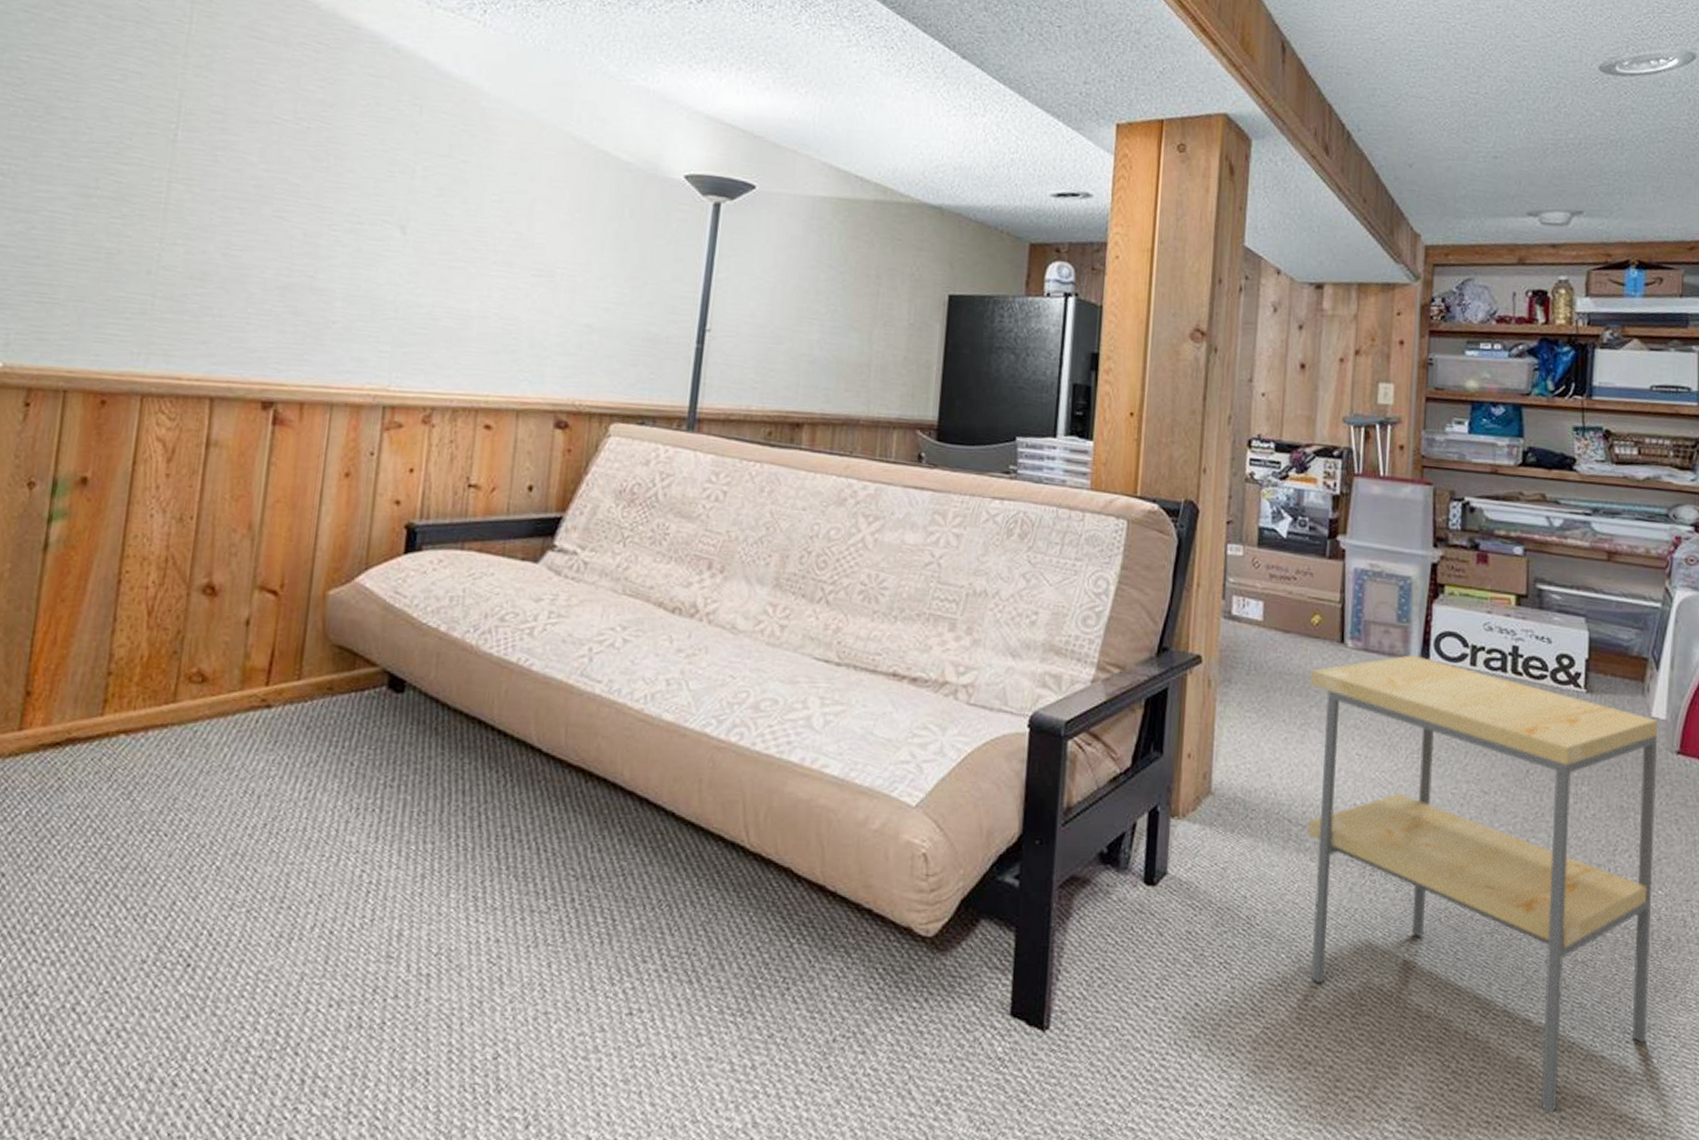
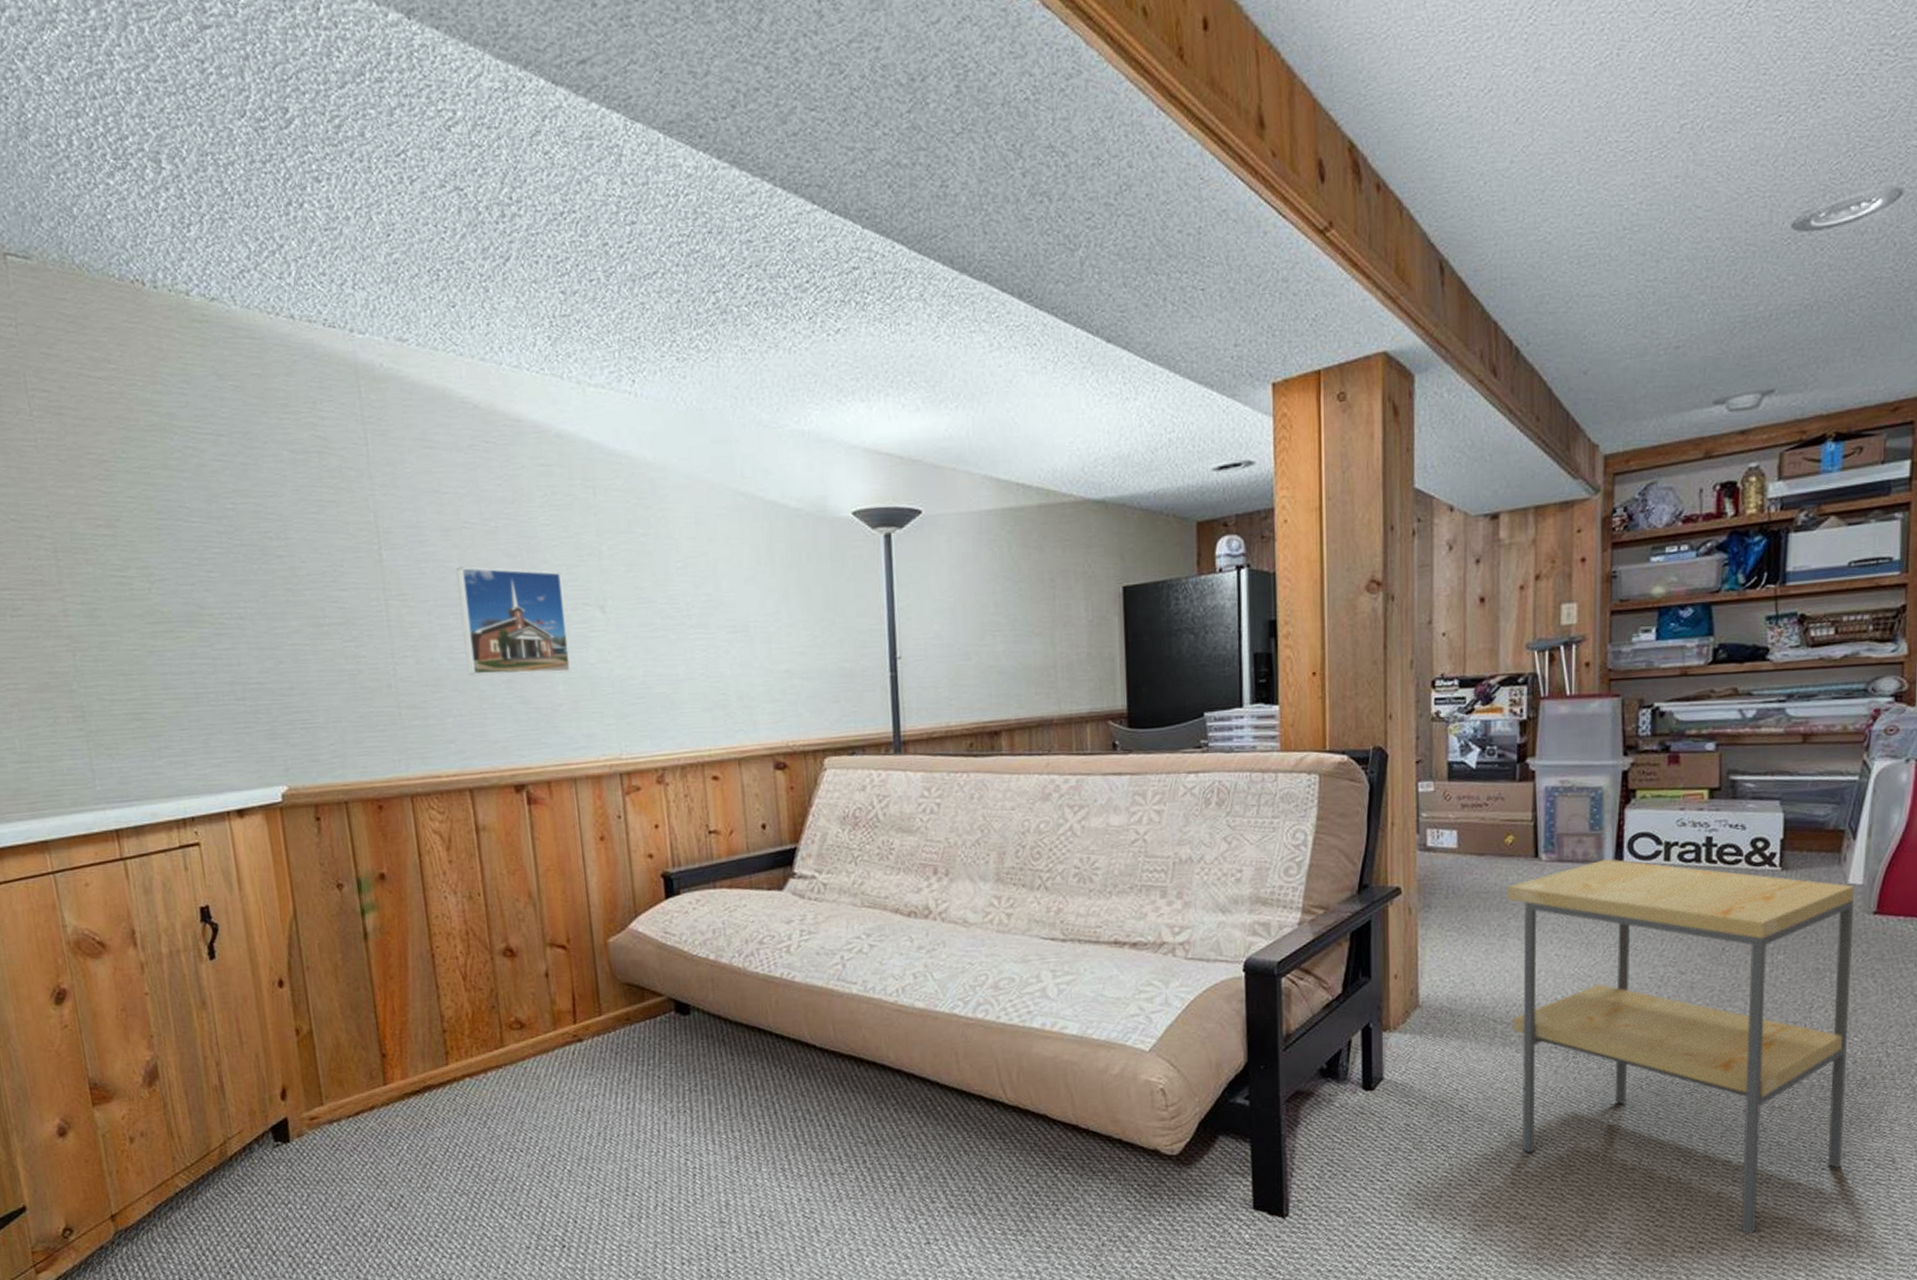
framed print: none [240,161,367,289] -> present [455,566,572,676]

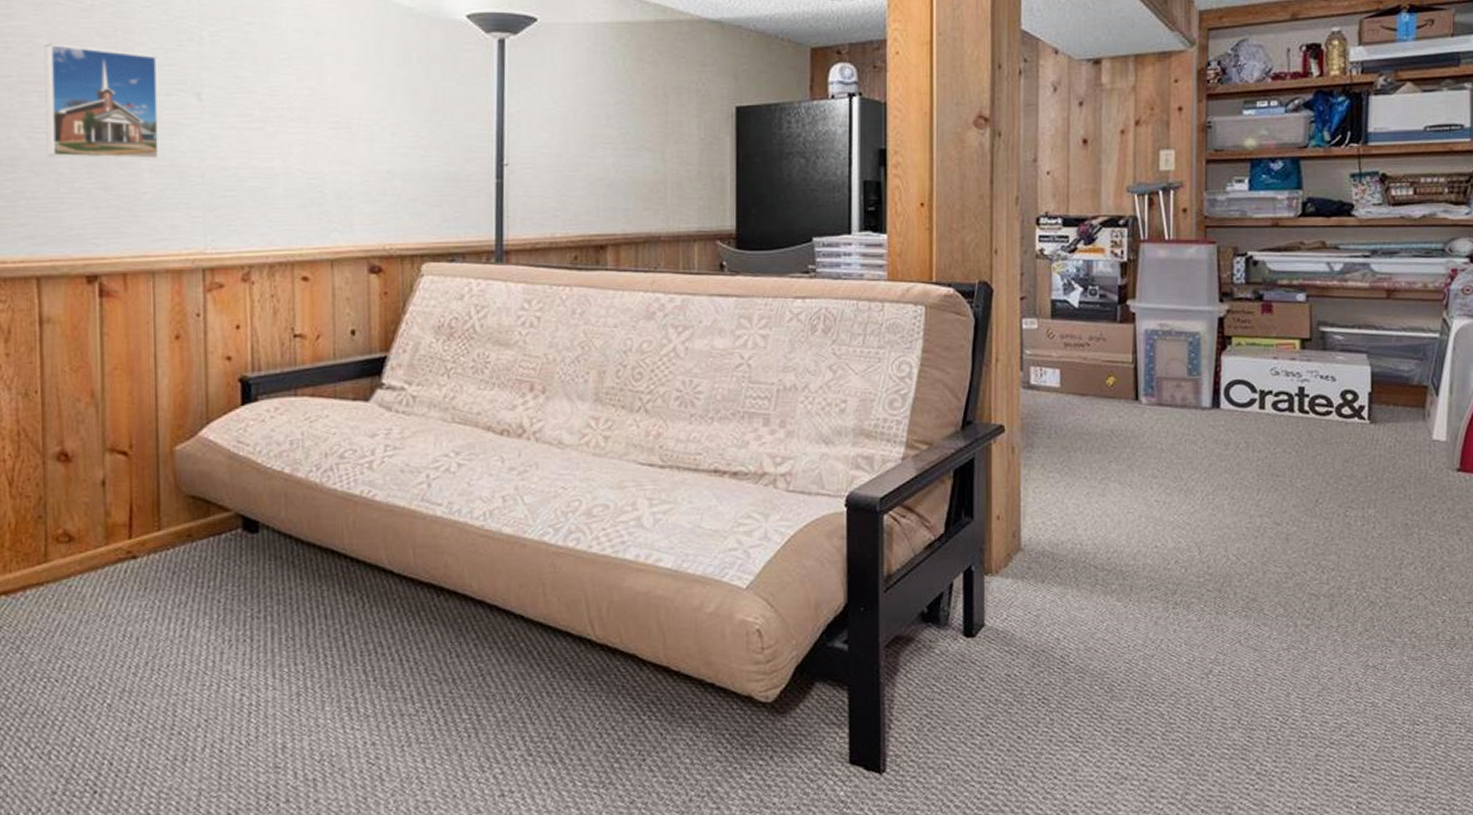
side table: present [1506,859,1854,1234] -> none [1107,405,1439,801]

